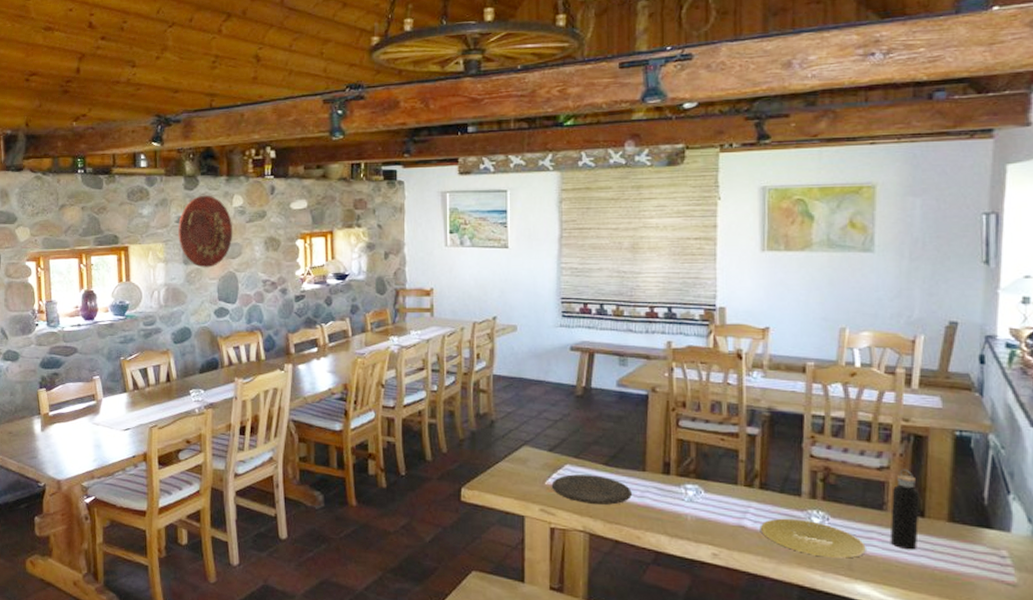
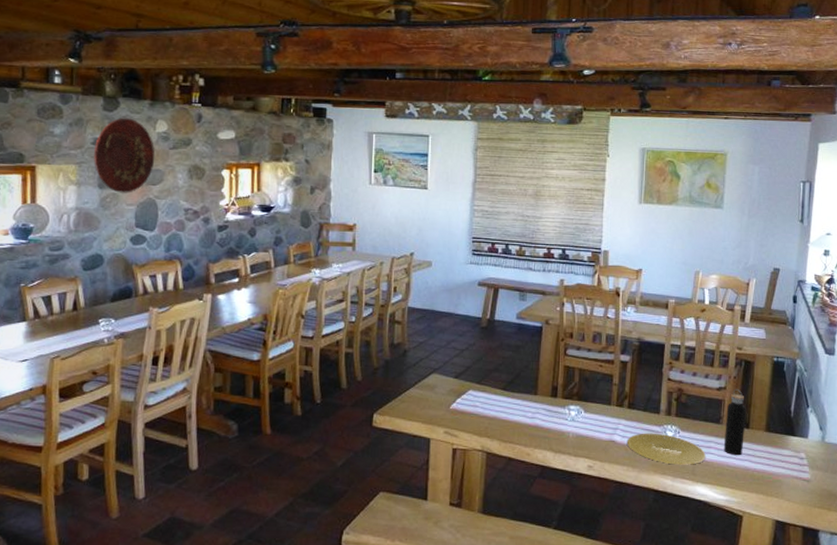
plate: present [551,474,632,505] -> none [455,399,524,426]

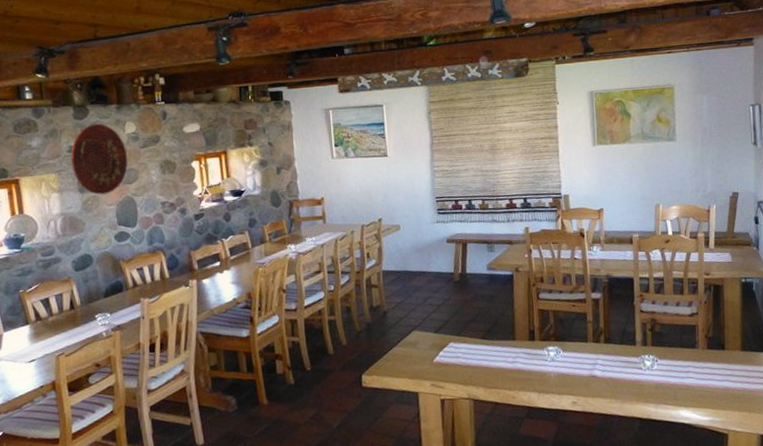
plate: present [626,433,706,465] -> none [607,364,686,392]
water bottle: present [723,389,746,456] -> none [701,313,721,377]

